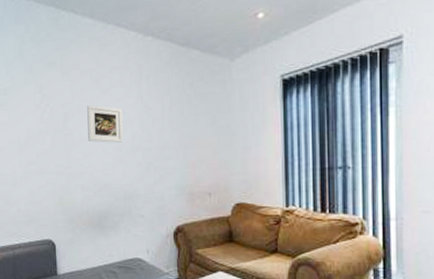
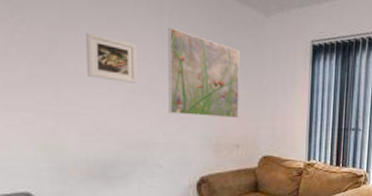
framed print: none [145,88,209,167] -> present [168,27,240,119]

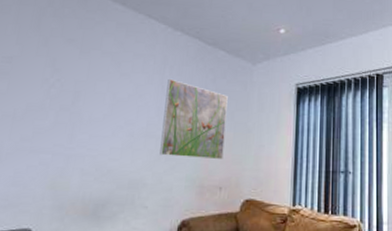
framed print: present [86,32,137,83] -> none [98,86,140,128]

